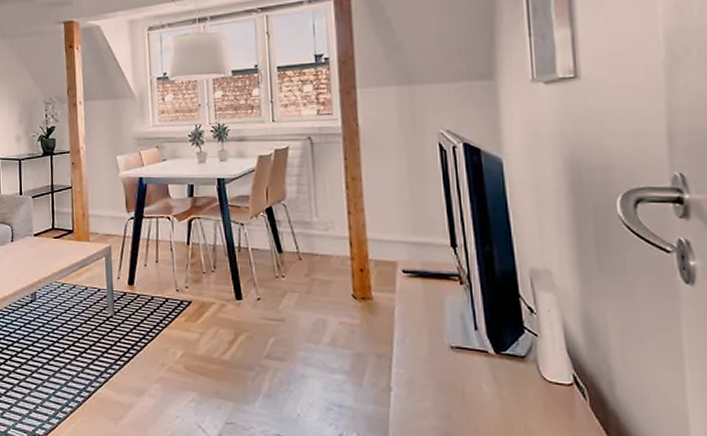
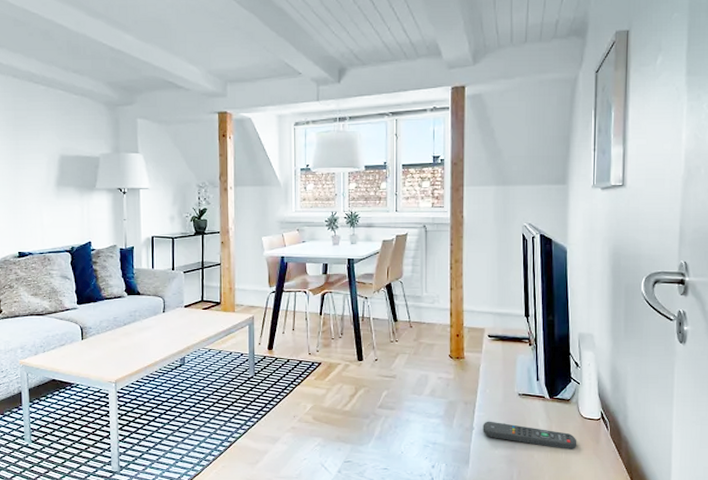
remote control: none [404,380,542,424] -> present [483,421,577,449]

